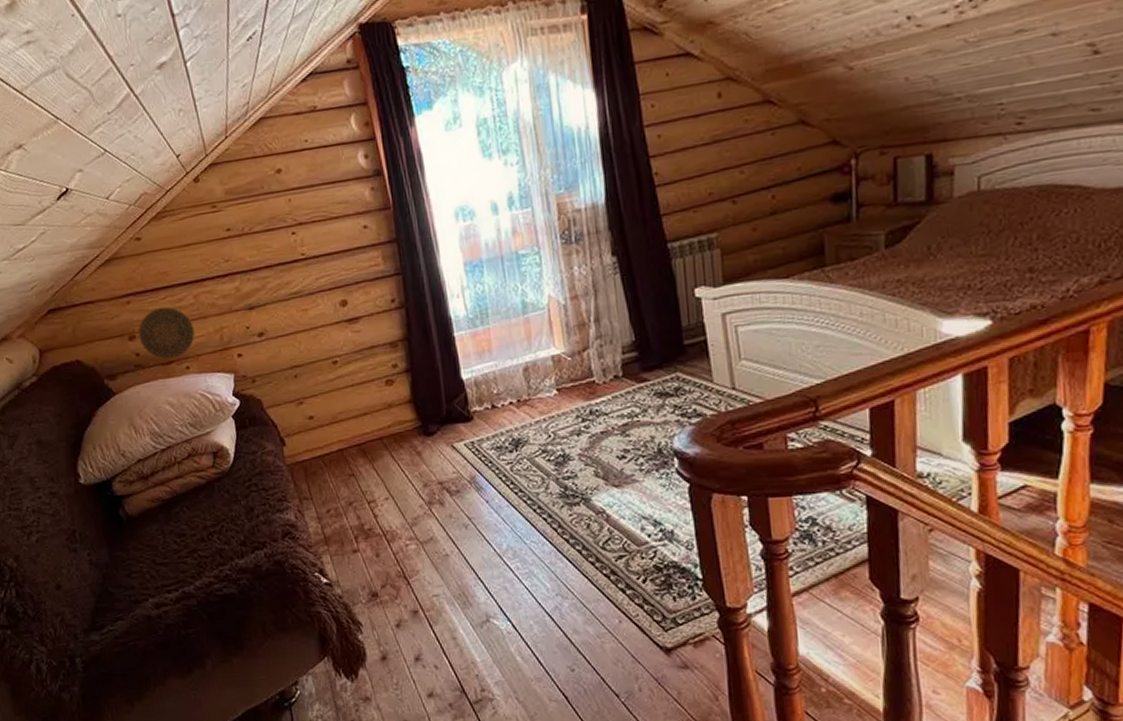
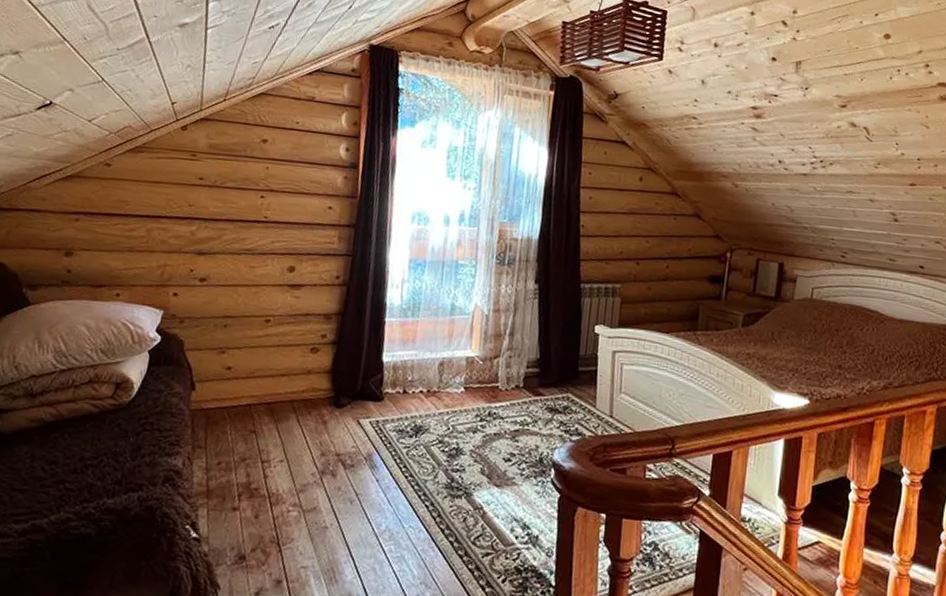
decorative plate: present [138,307,195,360] -> none [75,232,137,284]

